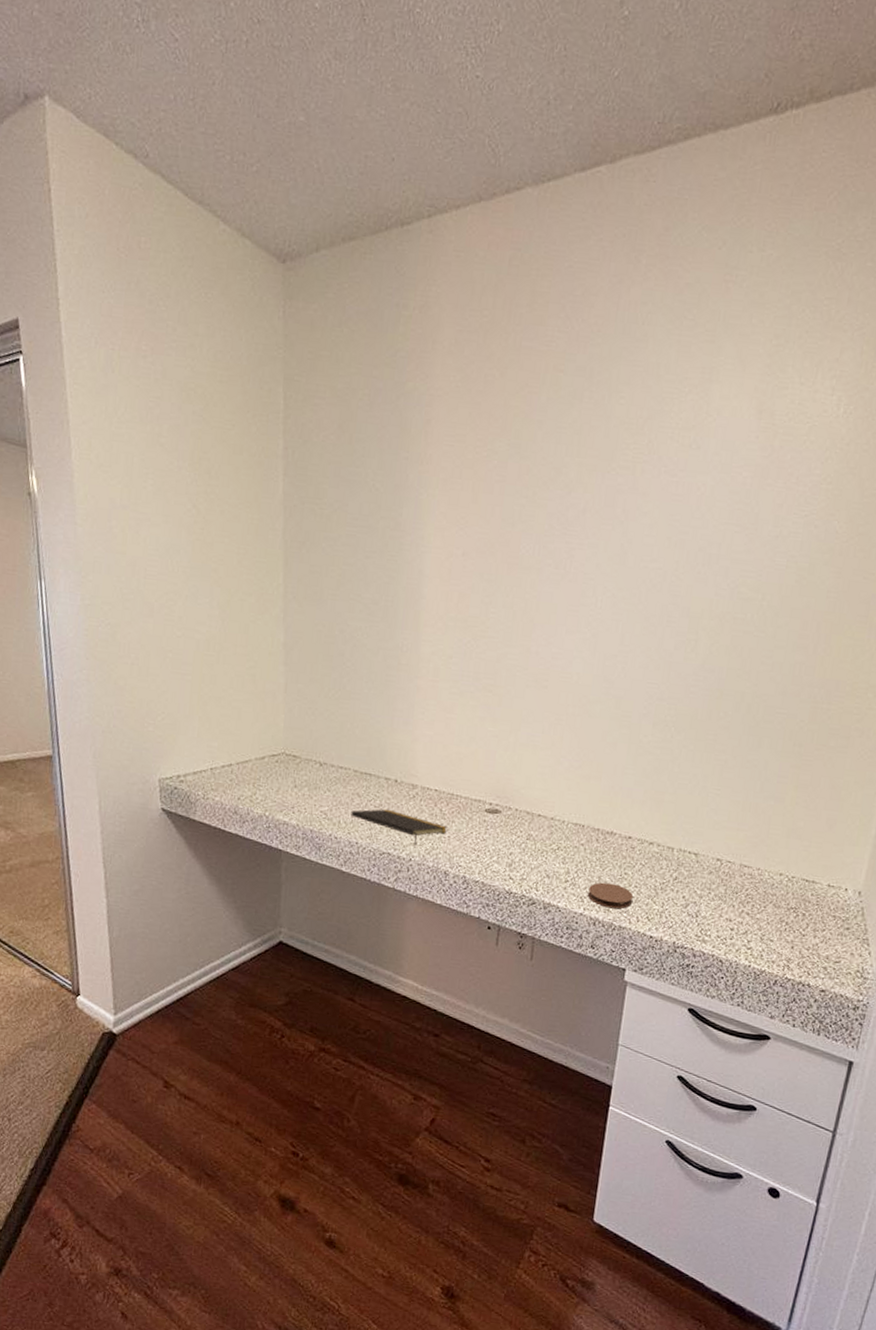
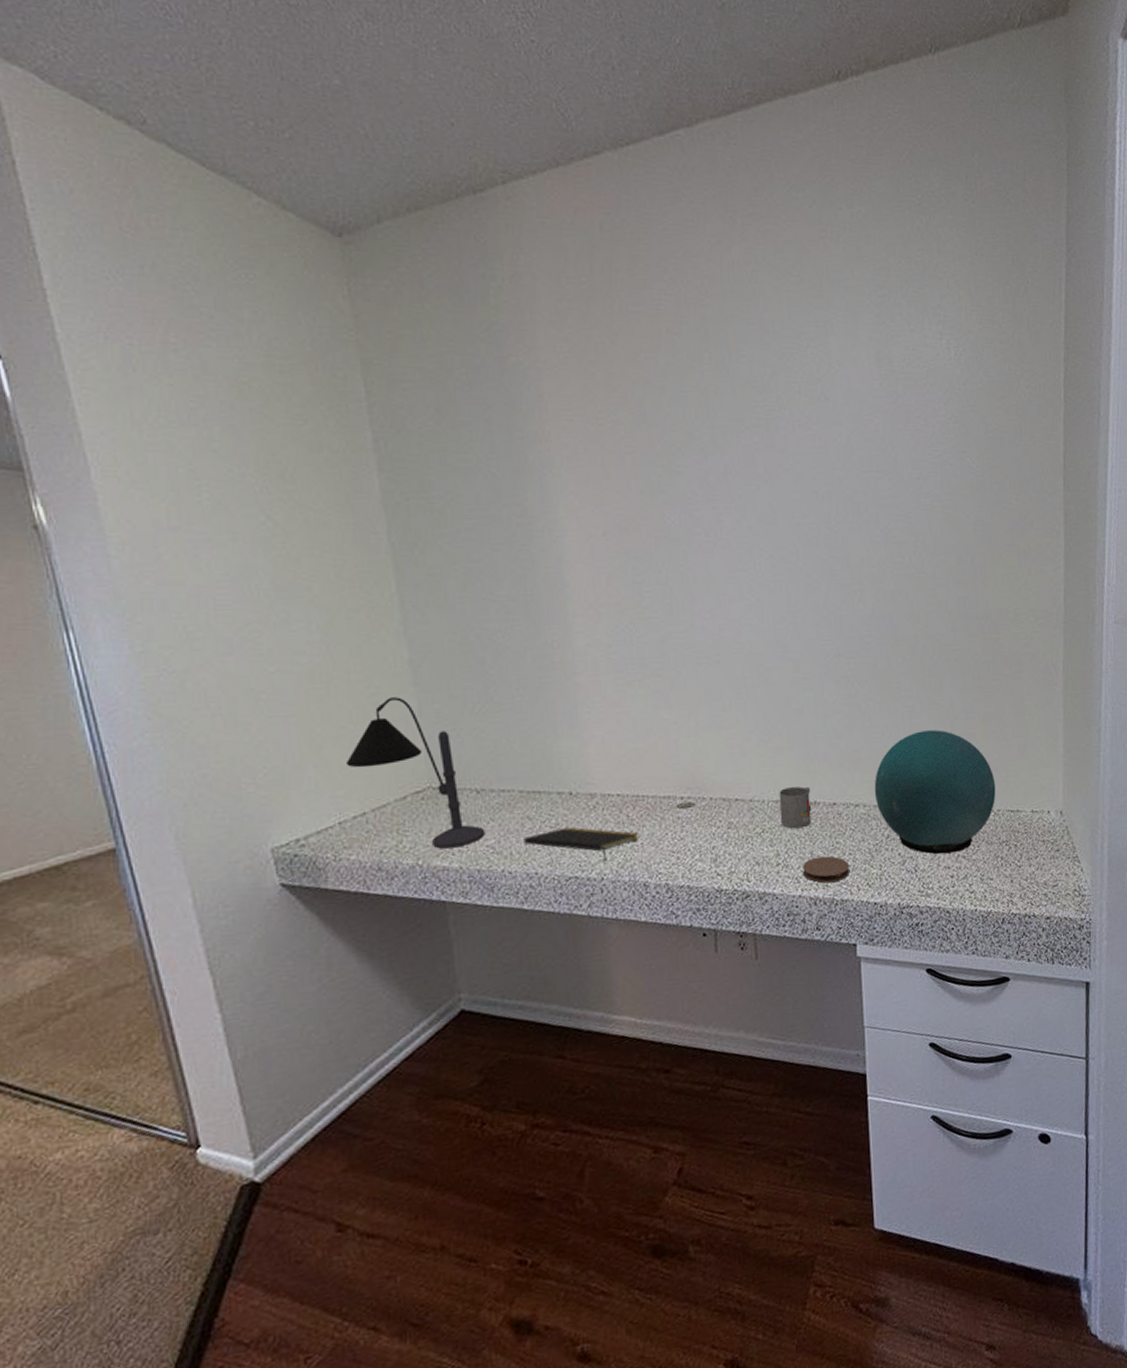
desk lamp: none [223,672,322,808] -> present [347,697,485,849]
mug: none [575,813,610,854] -> present [779,786,812,829]
decorative orb: none [670,785,796,908] -> present [874,730,996,855]

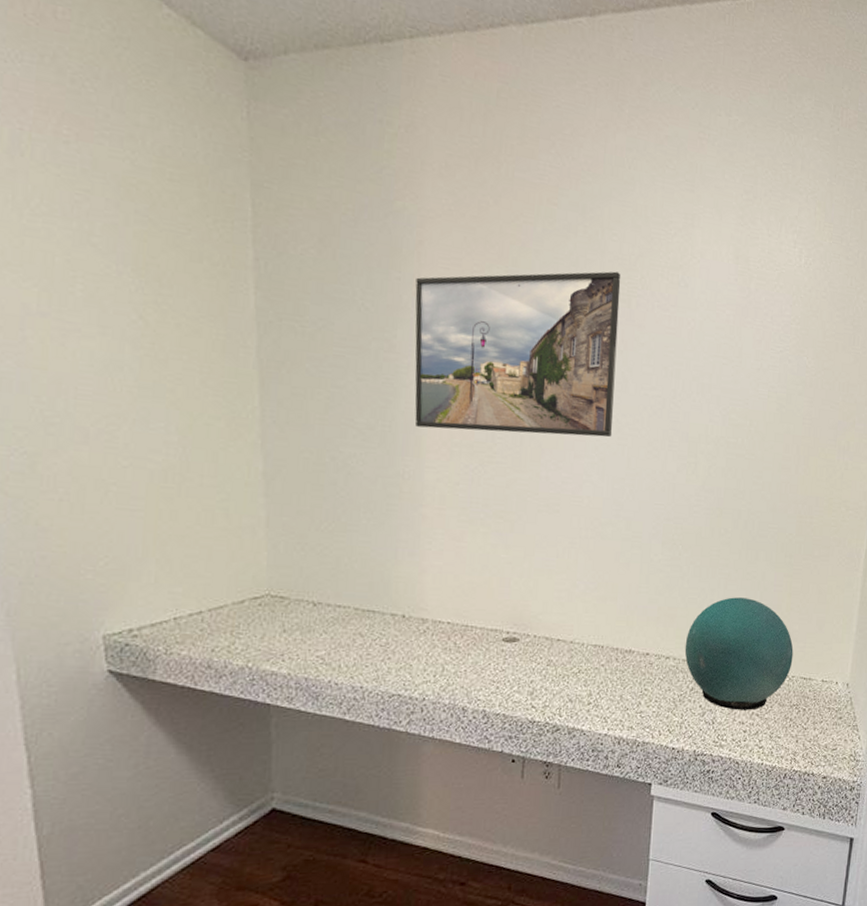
desk lamp: present [347,697,485,849] -> none [189,505,317,655]
notepad: present [523,827,640,863] -> none [353,647,464,685]
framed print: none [540,396,767,591] -> present [414,271,621,438]
mug: present [779,786,812,829] -> none [596,634,628,673]
coaster: present [803,856,850,883] -> none [611,701,655,725]

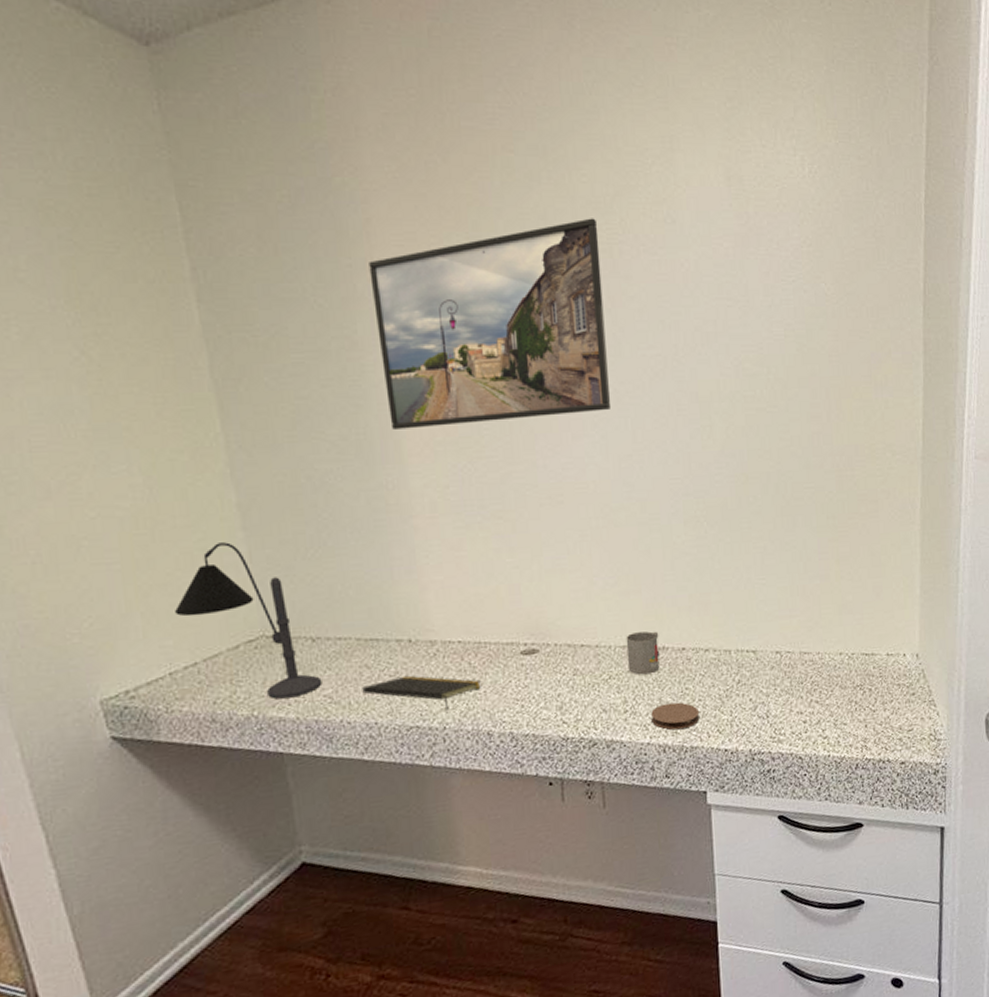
desk lamp: none [189,505,317,655] -> present [175,542,322,699]
notepad: none [353,647,464,685] -> present [362,675,482,712]
mug: none [596,634,628,673] -> present [626,631,660,675]
coaster: none [611,701,655,725] -> present [651,702,700,730]
decorative orb: present [684,597,794,710] -> none [724,571,850,700]

